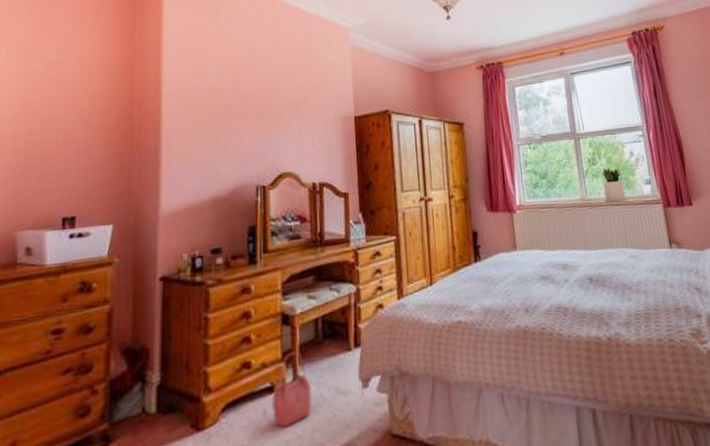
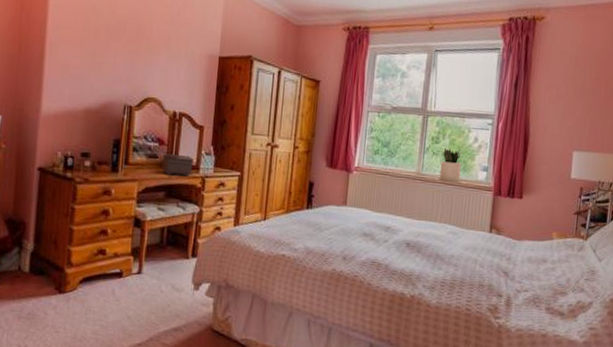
handbag: present [272,351,312,428] -> none [119,249,153,306]
jewelry box: none [306,229,343,256] -> present [162,153,195,177]

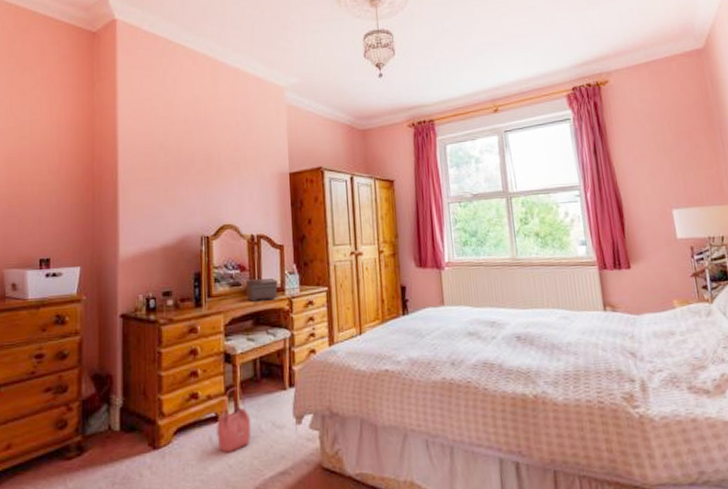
handbag: none [119,249,153,306] -> present [217,387,252,453]
planter: present [438,148,462,183] -> none [535,226,561,264]

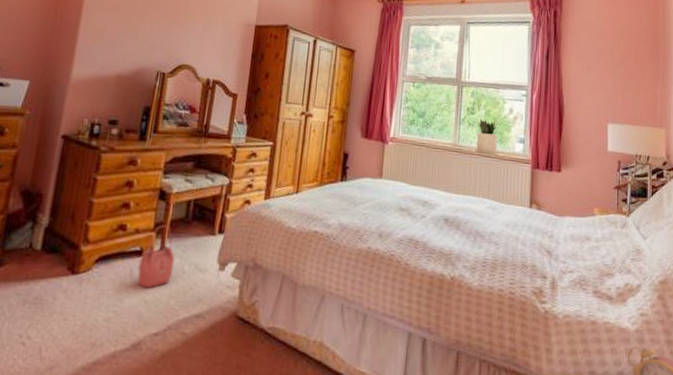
jewelry box: present [245,278,279,302] -> none [192,121,227,146]
planter: none [535,226,561,264] -> present [475,119,498,155]

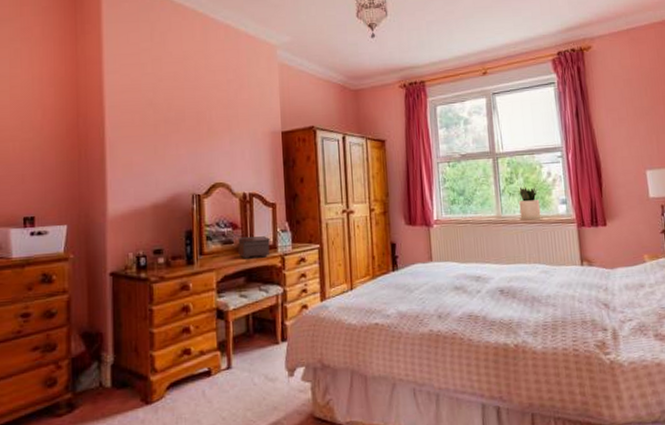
handbag: present [138,225,175,289] -> none [209,342,245,406]
jewelry box: none [192,121,227,146] -> present [238,236,271,259]

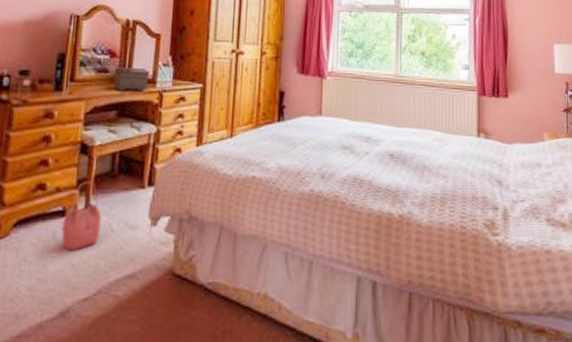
handbag: none [209,342,245,406] -> present [61,181,102,251]
planter: present [519,186,543,221] -> none [418,46,442,84]

